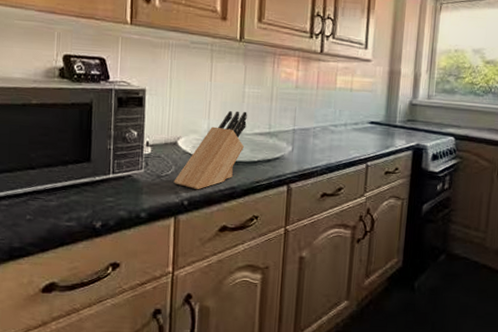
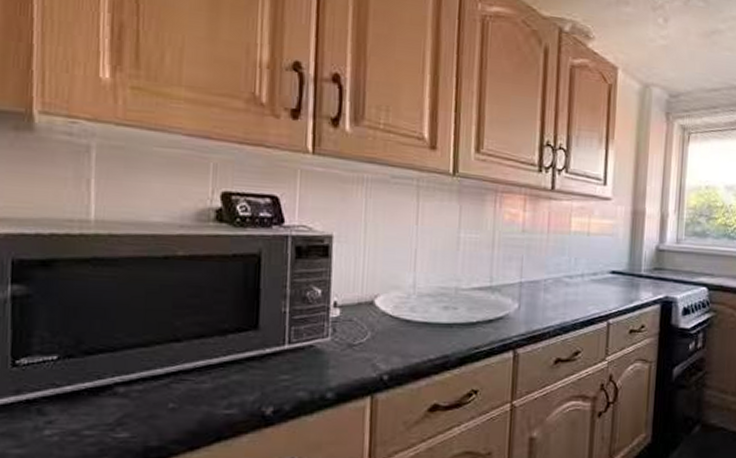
knife block: present [173,110,247,190] -> none [370,260,463,361]

